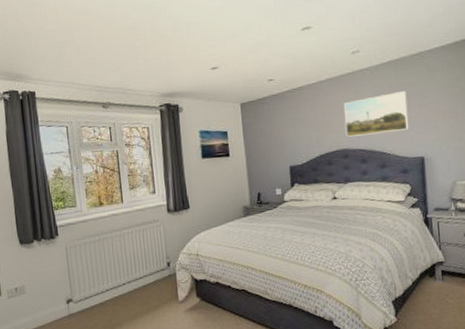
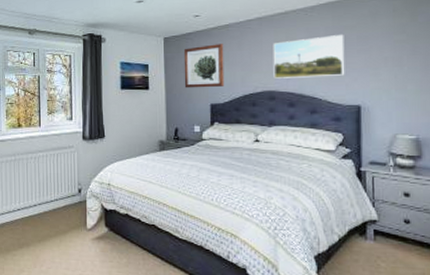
wall art: none [260,106,302,153] -> present [183,44,225,88]

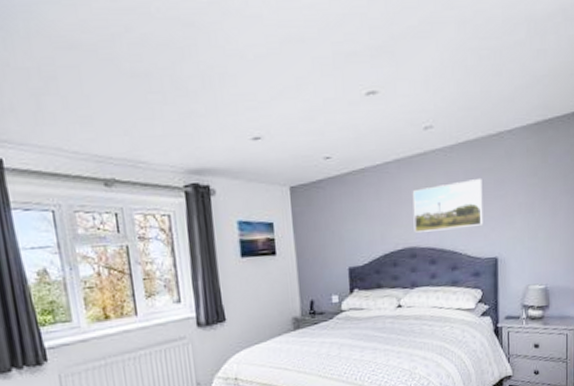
wall art: present [183,44,225,88] -> none [314,193,363,251]

